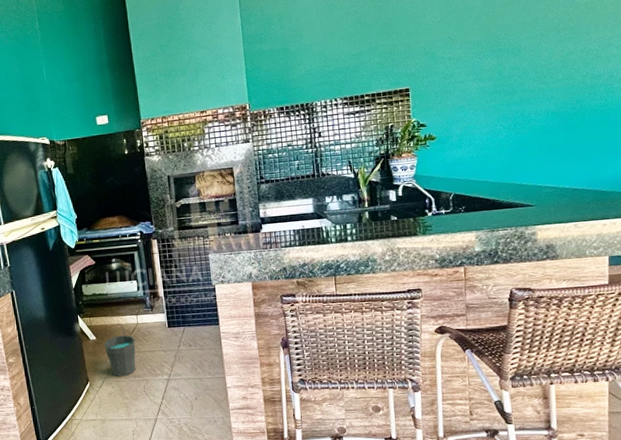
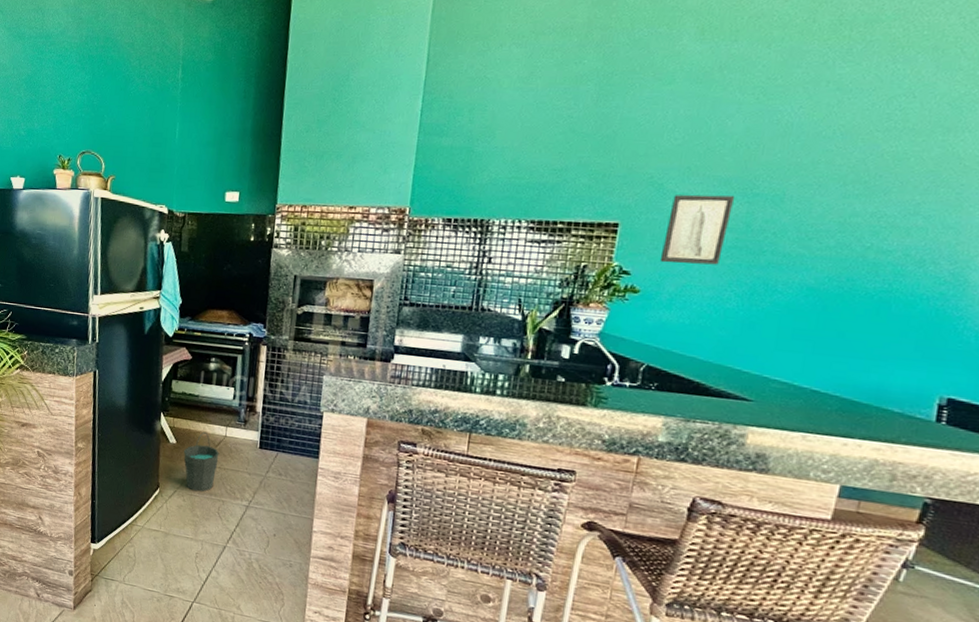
wall art: none [444,54,487,113] -> present [659,194,736,265]

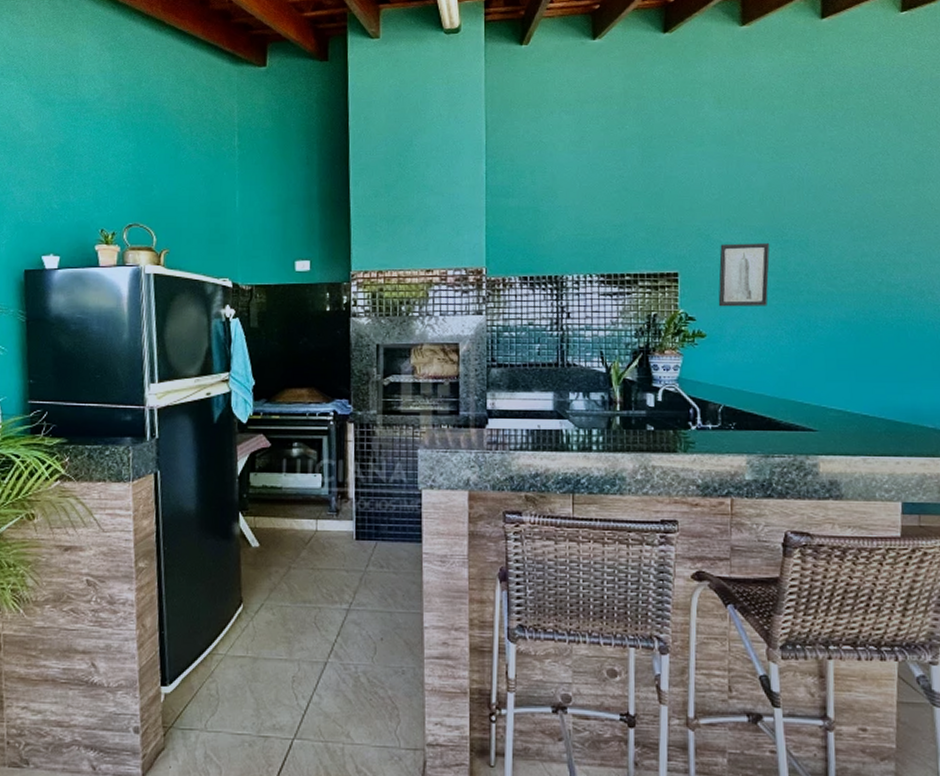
bucket: present [183,431,219,492] -> none [268,528,311,601]

